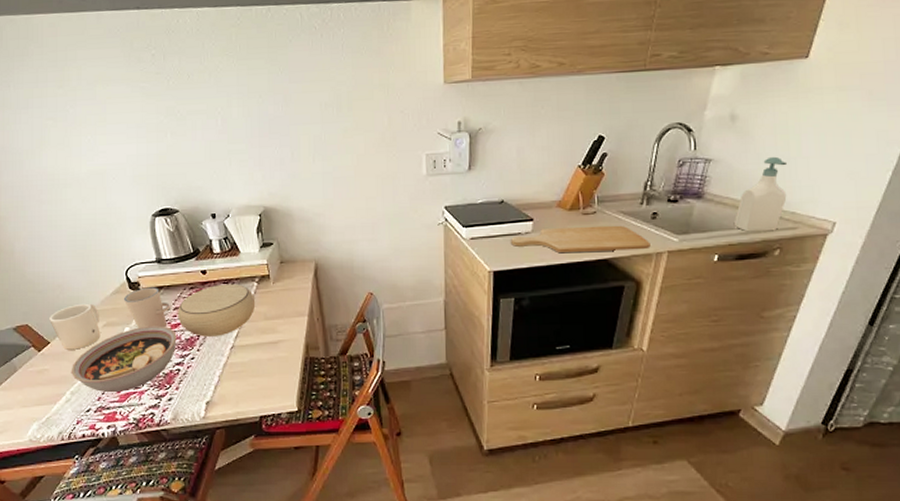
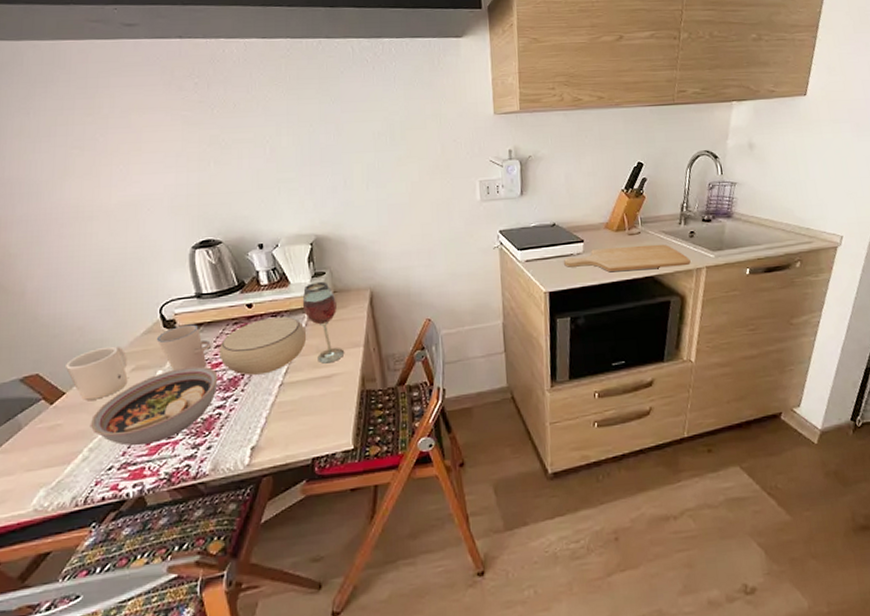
wineglass: none [251,252,290,330] -> present [302,281,345,364]
soap bottle: present [733,156,788,232] -> none [760,179,802,247]

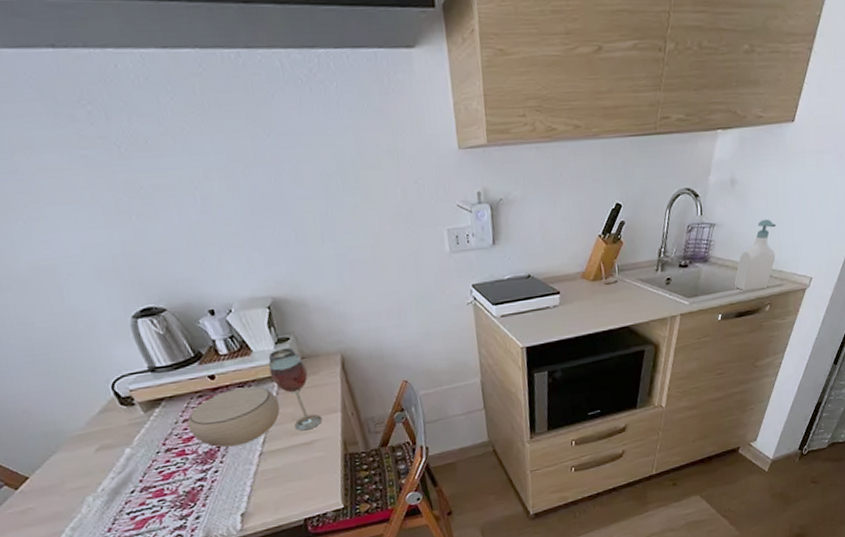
mug: present [66,346,128,400] -> none [20,426,95,483]
bowl: present [90,366,218,446] -> none [64,441,194,523]
cup: present [156,324,211,371] -> none [115,399,178,448]
chopping board: present [564,244,691,272] -> none [540,292,666,324]
soap bottle: none [760,179,802,247] -> present [733,219,777,292]

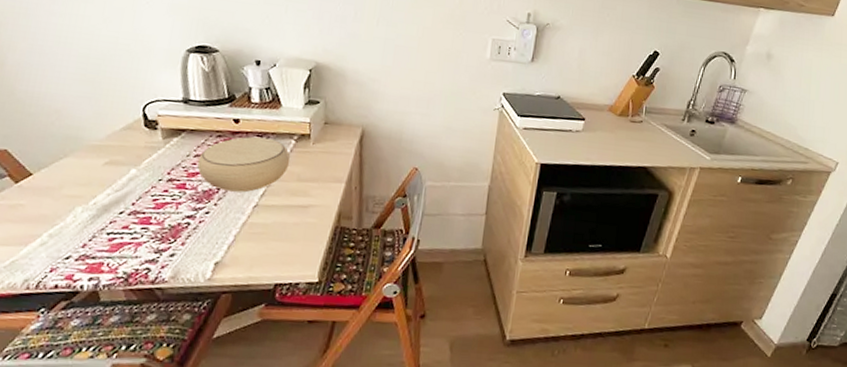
wineglass: present [268,347,322,431] -> none [290,109,327,194]
soap bottle: present [733,219,777,292] -> none [757,96,807,163]

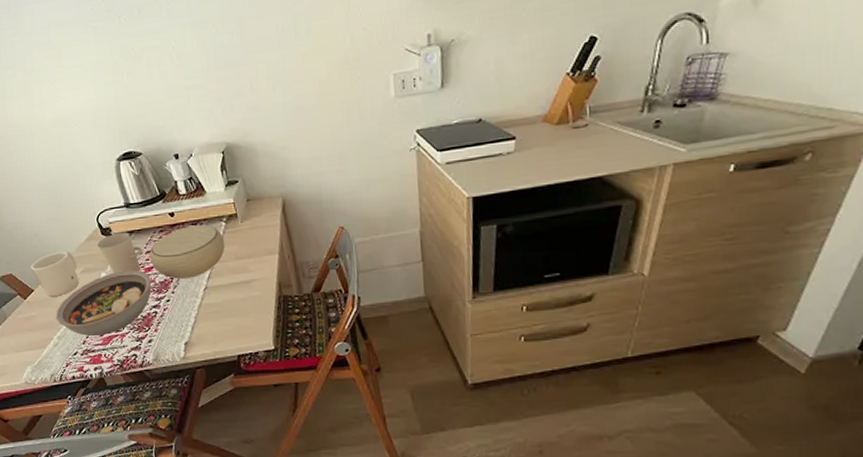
mug: none [36,134,102,187] -> present [31,251,79,297]
bowl: none [53,170,193,241] -> present [55,269,152,337]
cup: none [135,127,191,175] -> present [97,232,142,274]

